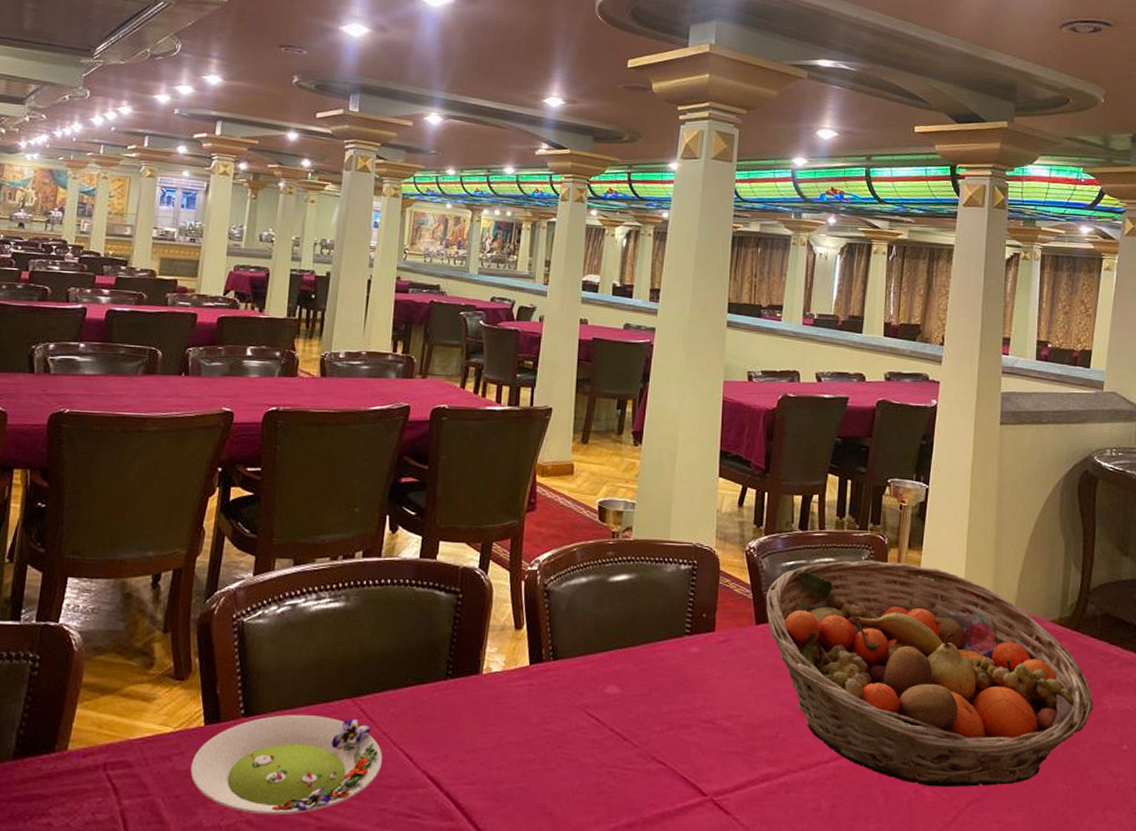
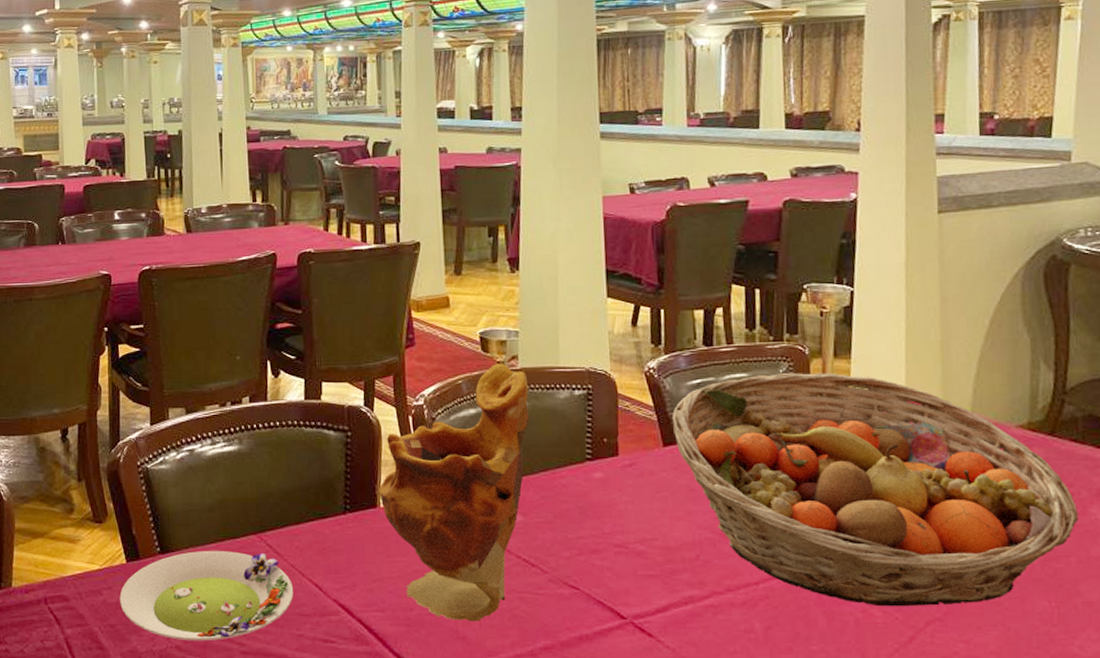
vase: none [483,533,639,797] -> present [379,363,530,622]

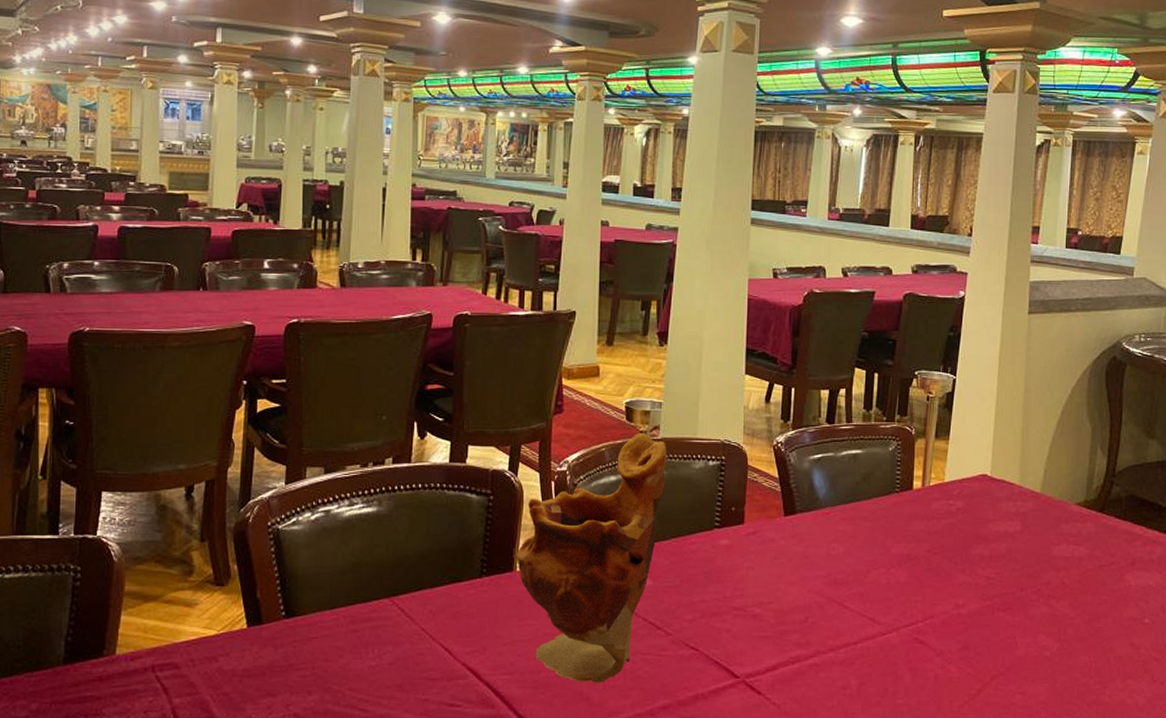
salad plate: present [120,551,293,641] -> none [237,615,422,707]
fruit basket: present [672,372,1079,607] -> none [794,450,1117,663]

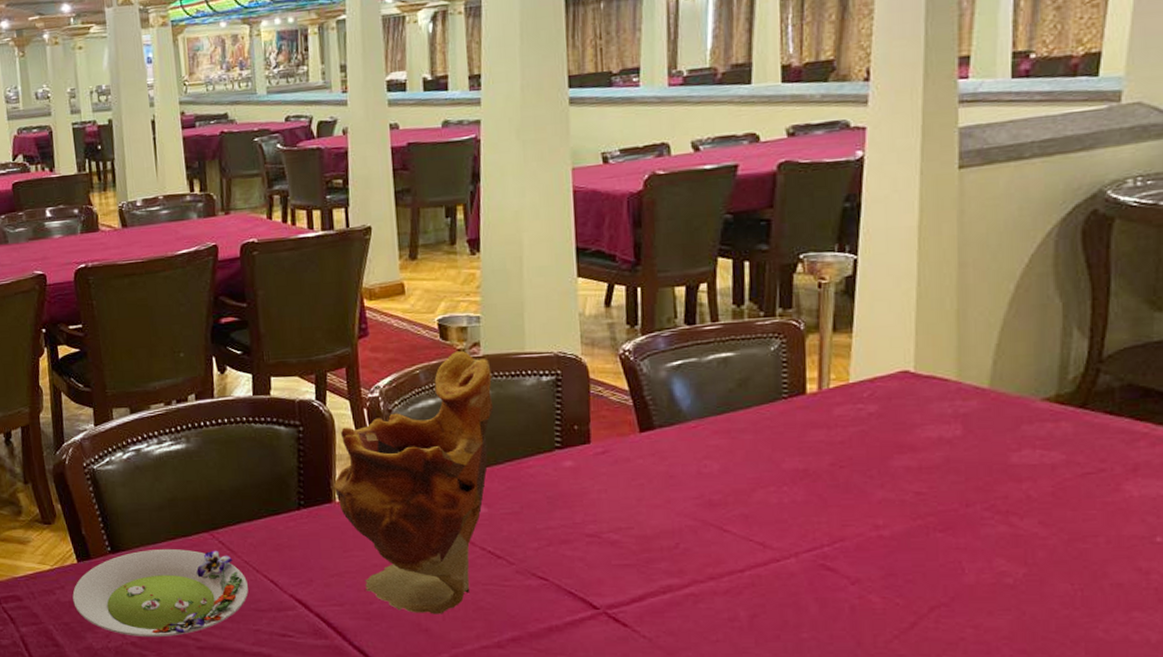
salad plate: none [237,615,422,707] -> present [72,549,248,636]

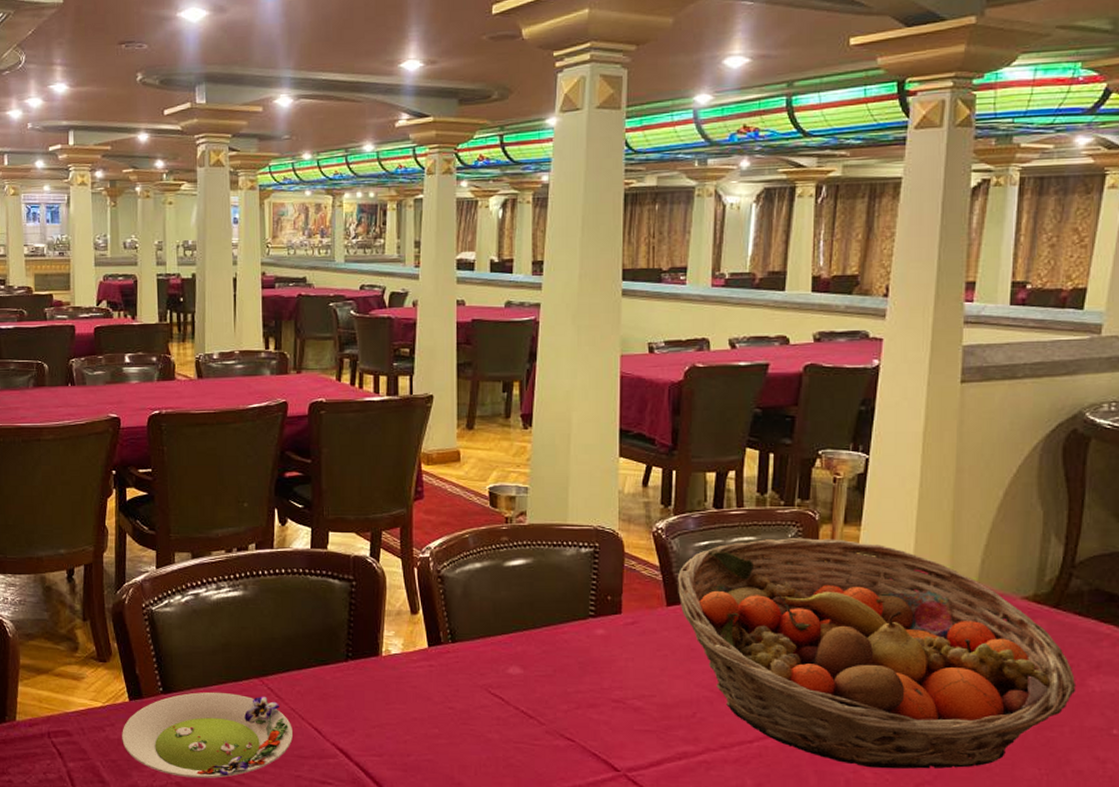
vase: present [334,350,494,614] -> none [382,518,535,769]
fruit basket: none [650,349,1111,593] -> present [678,537,1077,769]

